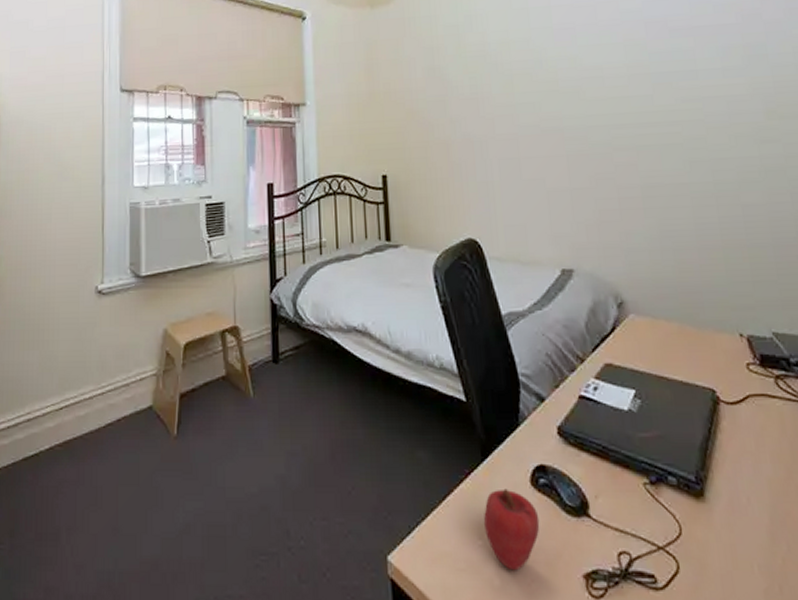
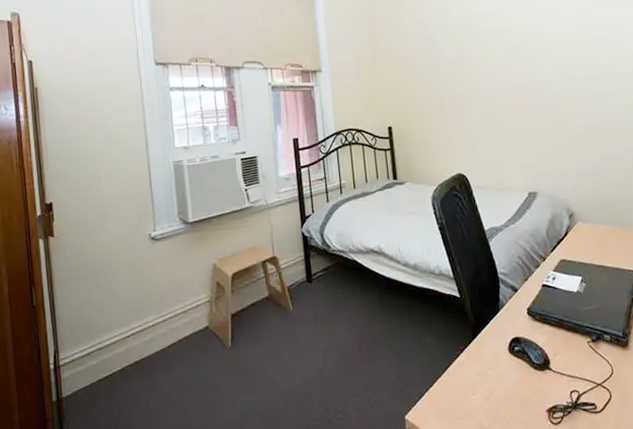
apple: present [484,488,540,571] -> none [475,357,516,414]

